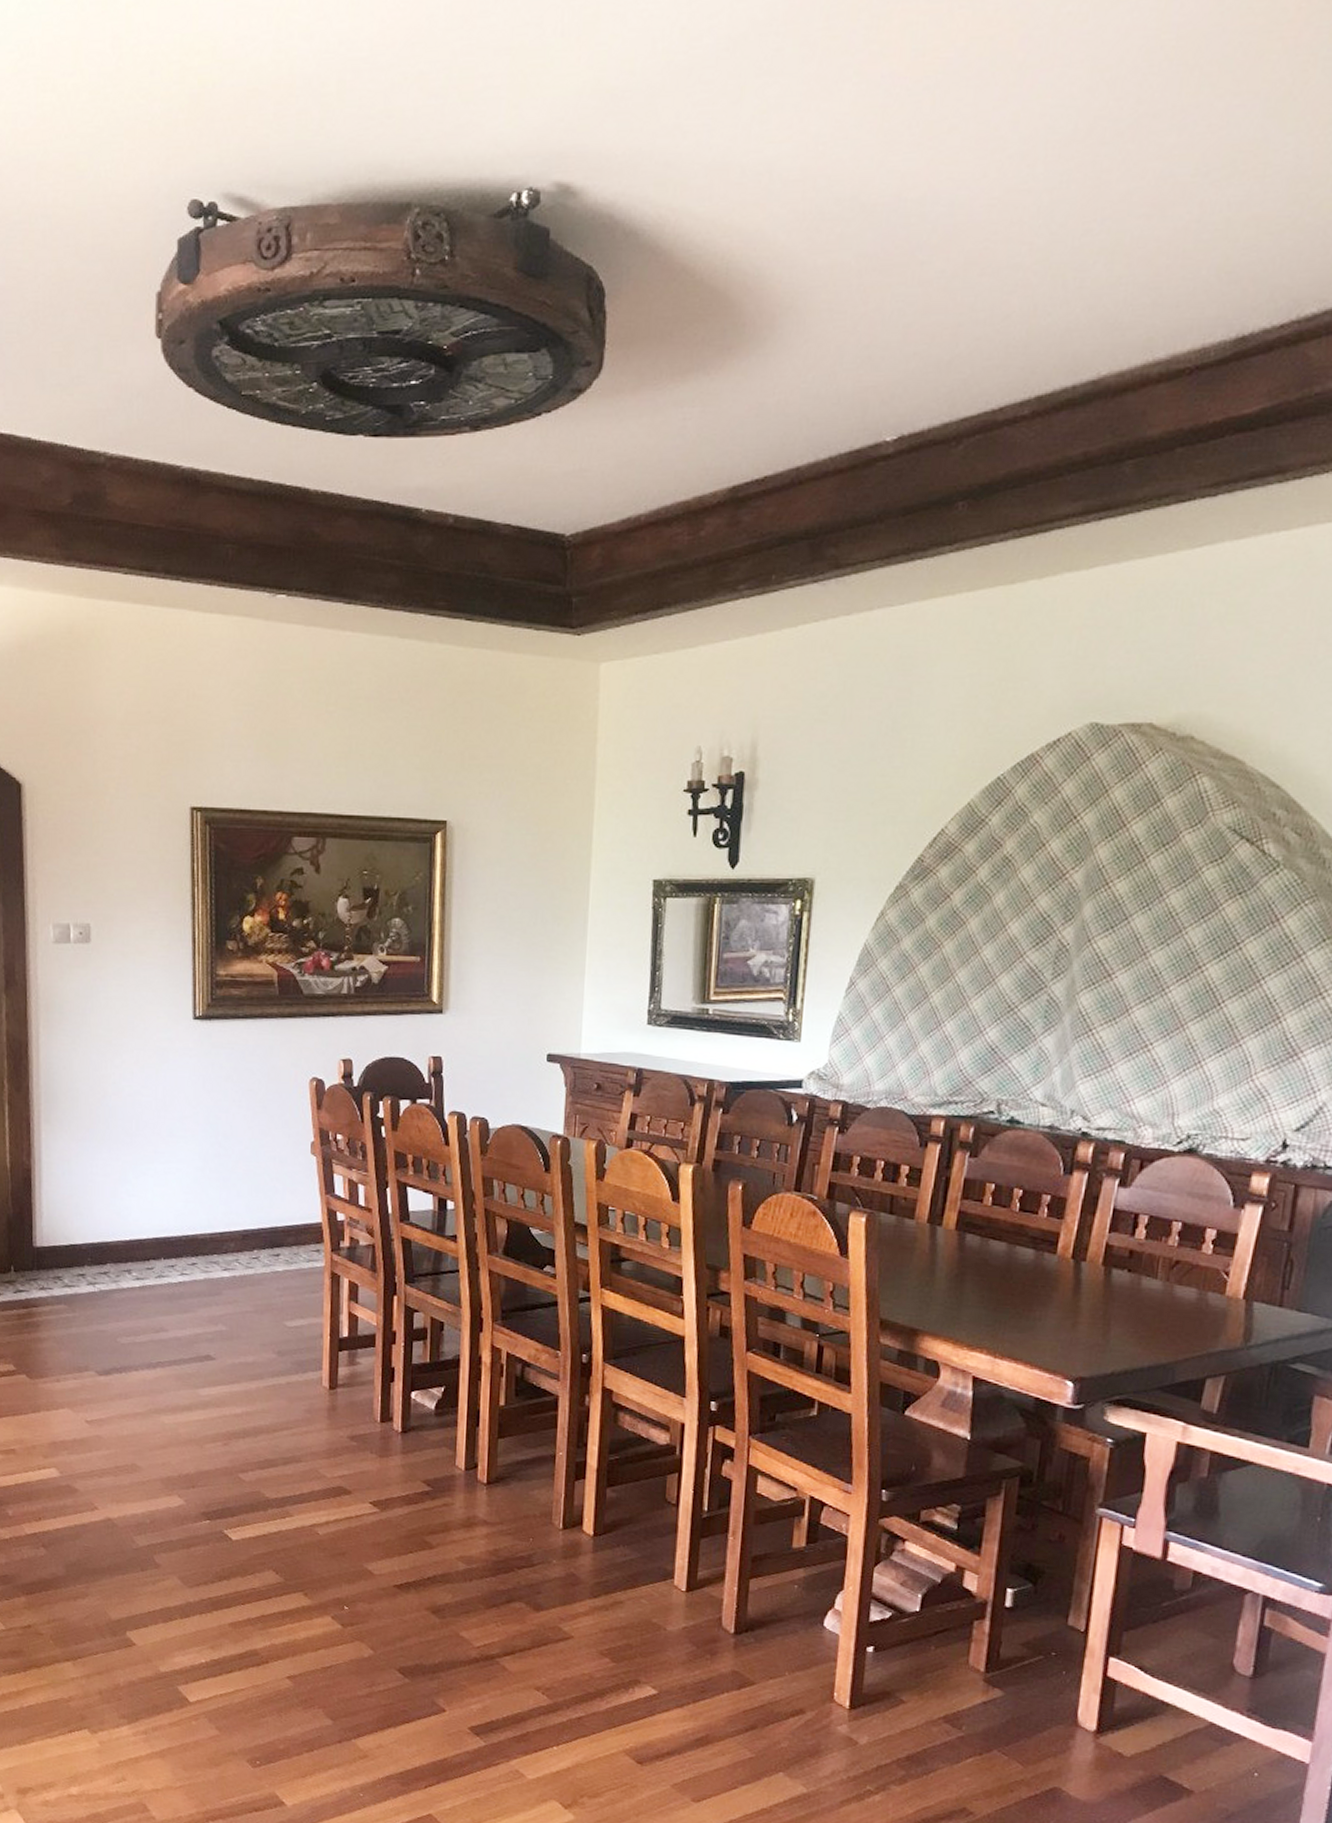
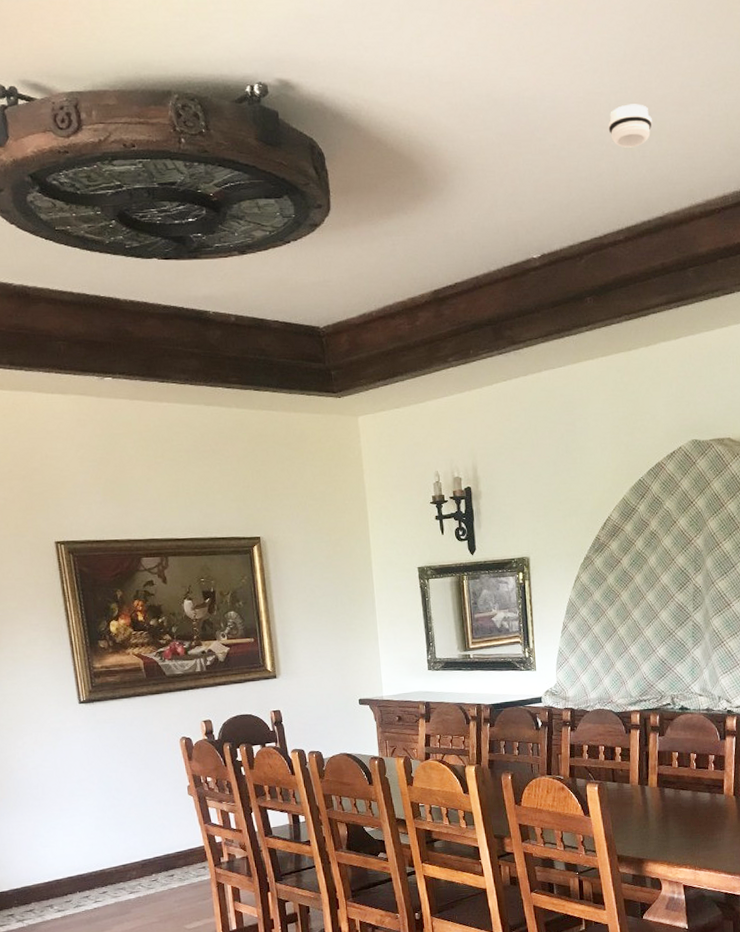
smoke detector: none [1031,205,1104,274] -> present [608,104,652,148]

